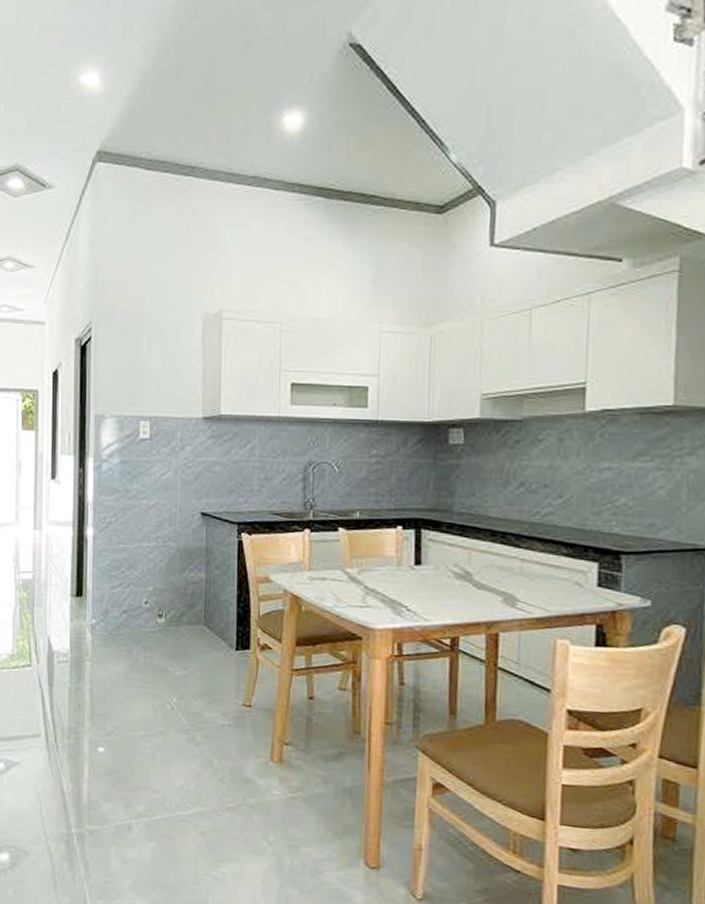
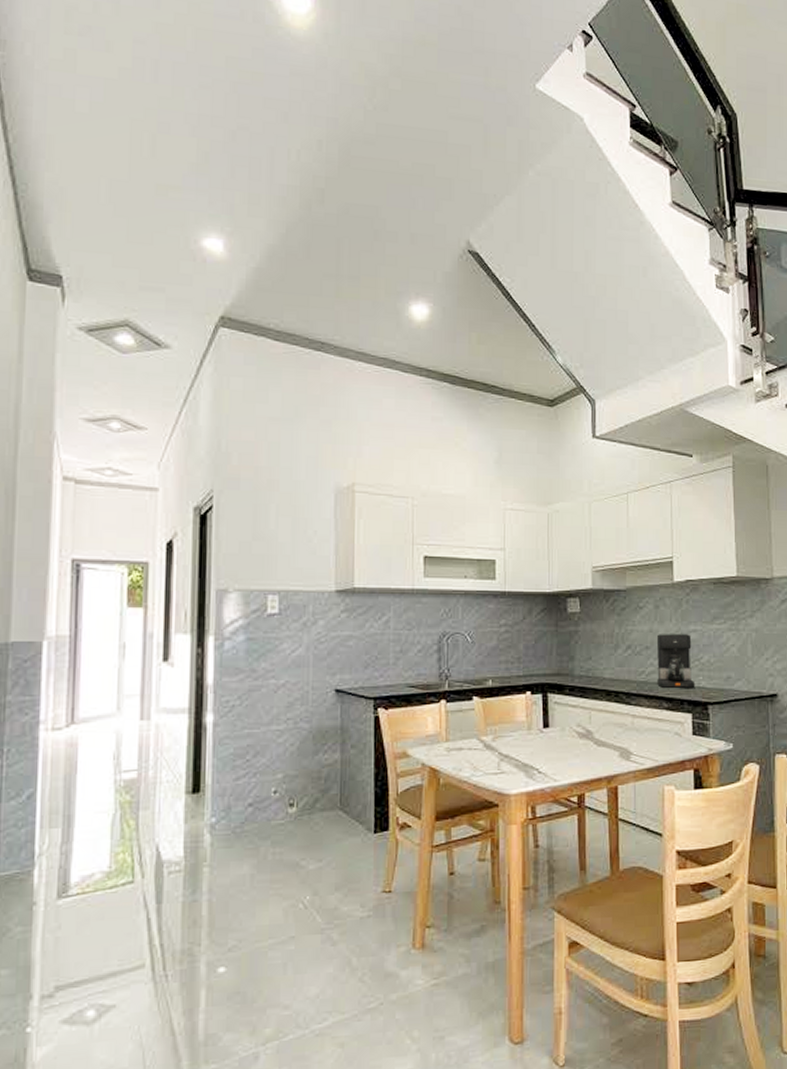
coffee maker: none [555,471,606,535] -> present [656,634,695,689]

